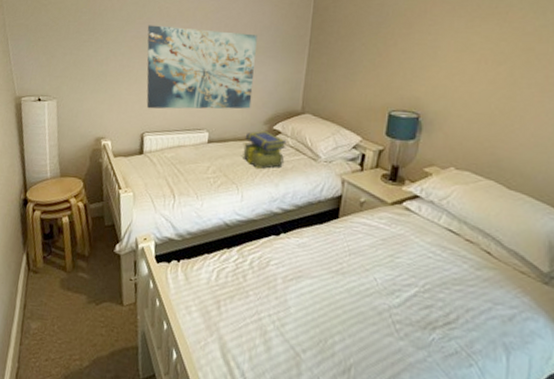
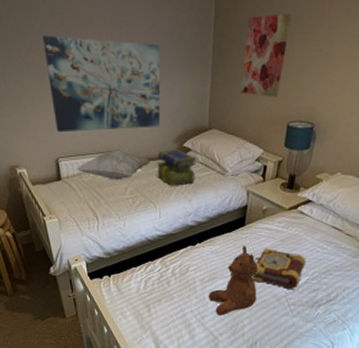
decorative pillow: none [161,128,237,158] -> present [77,149,150,180]
teddy bear: none [290,241,354,326] -> present [208,246,259,316]
wall art: none [336,10,392,86] -> present [239,13,291,97]
book: none [345,246,415,302] -> present [251,248,307,289]

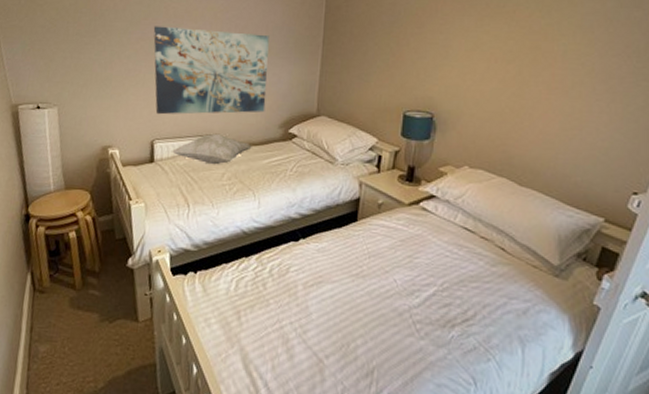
stack of books: present [156,149,197,187] -> none [257,135,303,175]
teddy bear: present [208,246,259,316] -> none [311,245,374,331]
wall art: present [239,13,291,97] -> none [350,10,404,86]
book: present [251,248,307,289] -> none [366,248,433,302]

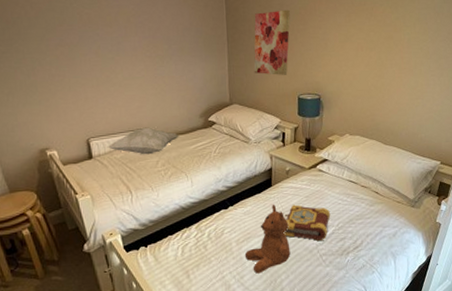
wall art: present [153,26,269,115] -> none [70,32,186,115]
teddy bear: none [311,245,374,331] -> present [244,205,291,274]
wall art: none [350,10,404,86] -> present [254,10,290,75]
book: none [366,248,433,302] -> present [283,204,331,241]

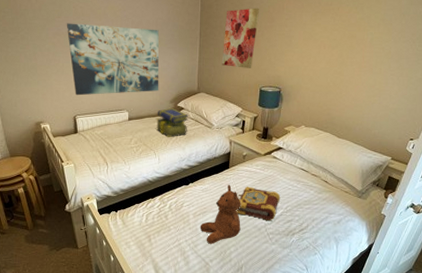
wall art: none [70,32,186,115] -> present [66,23,159,96]
decorative pillow: present [108,127,179,155] -> none [91,109,151,133]
stack of books: none [184,123,222,157] -> present [155,108,188,138]

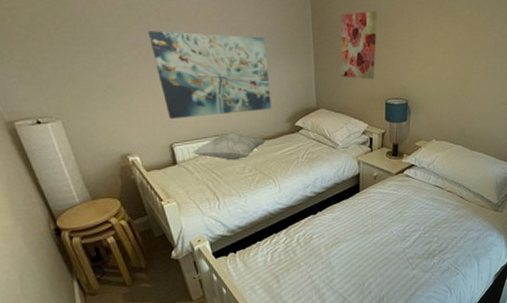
decorative pillow: none [91,109,151,133] -> present [193,132,266,161]
stack of books: present [155,108,188,138] -> none [271,128,309,163]
teddy bear: present [200,185,241,244] -> none [333,210,379,277]
book: present [236,186,281,220] -> none [371,210,418,245]

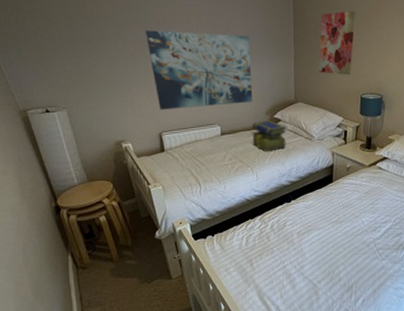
decorative pillow: present [193,132,266,161] -> none [179,123,246,149]
stack of books: none [271,128,309,163] -> present [251,120,287,153]

